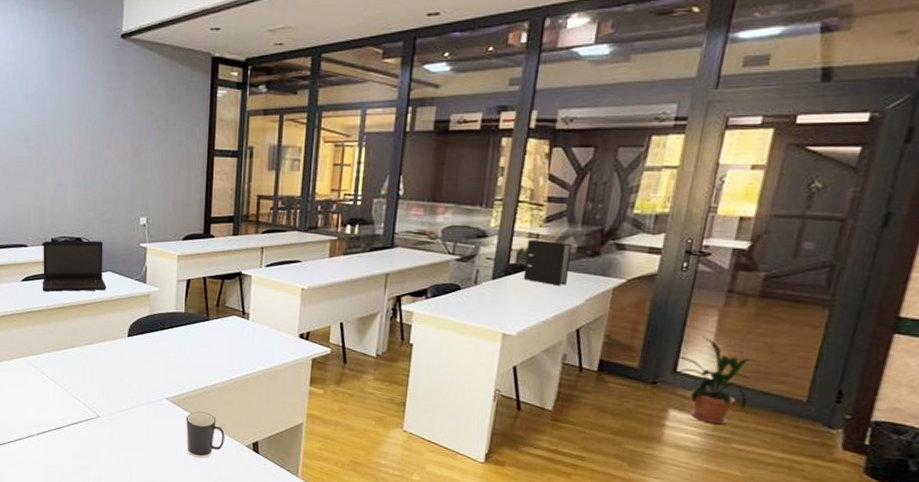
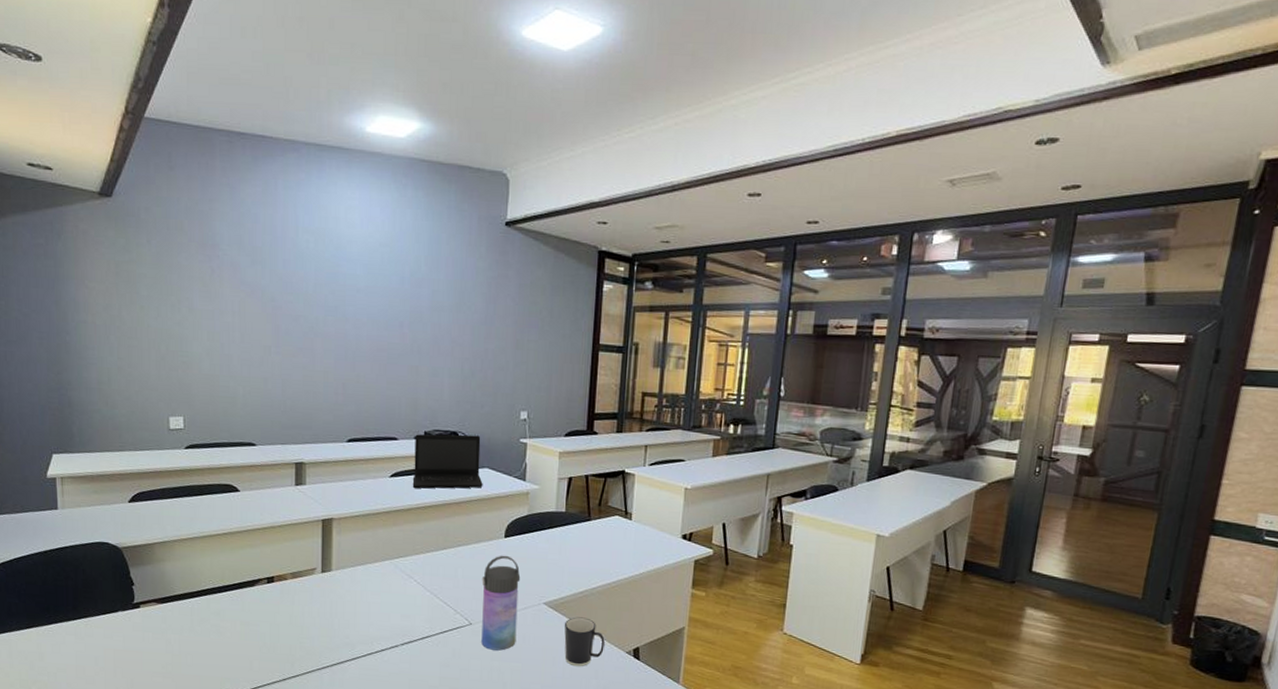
water bottle: none [107,353,144,442] -> present [481,555,521,651]
binder: present [523,240,572,287] -> none [895,443,939,489]
house plant: present [670,336,755,425] -> none [1026,537,1098,622]

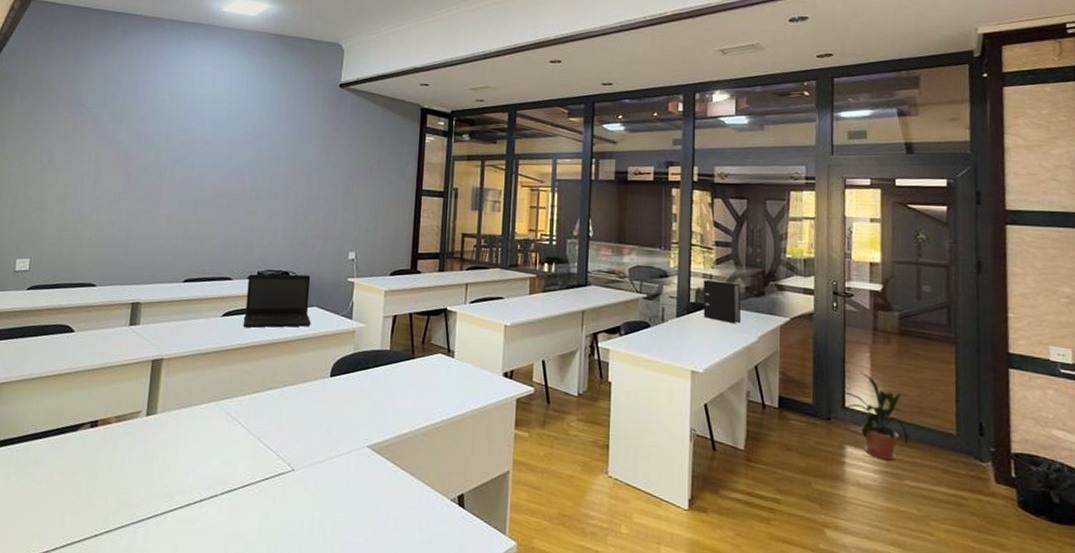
water bottle: present [481,555,521,651] -> none [303,395,345,500]
mug: present [564,617,605,667] -> none [387,461,429,517]
binder: none [895,443,939,489] -> present [703,280,740,324]
house plant: none [1026,537,1098,622] -> present [840,372,909,461]

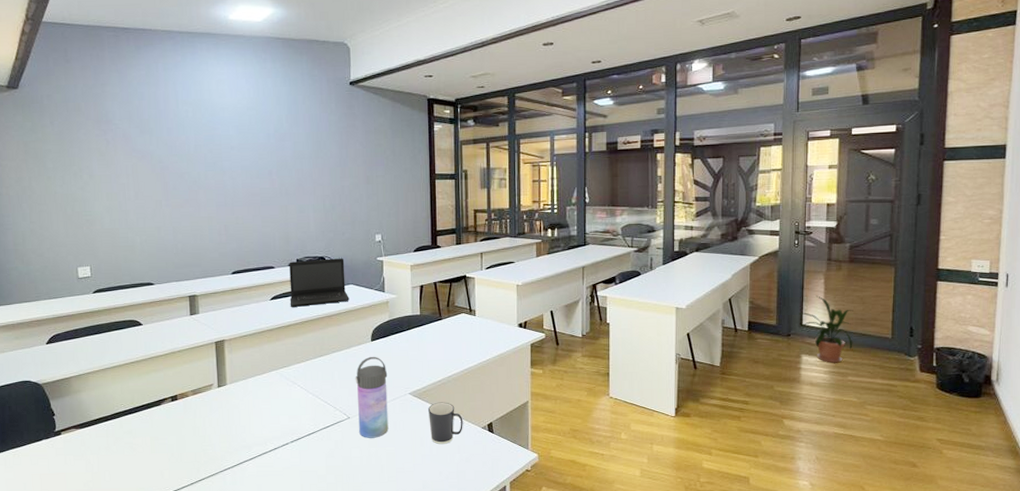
water bottle: none [303,395,345,500] -> present [355,356,389,438]
mug: none [387,461,429,517] -> present [427,402,463,445]
binder: present [703,280,740,324] -> none [685,231,717,266]

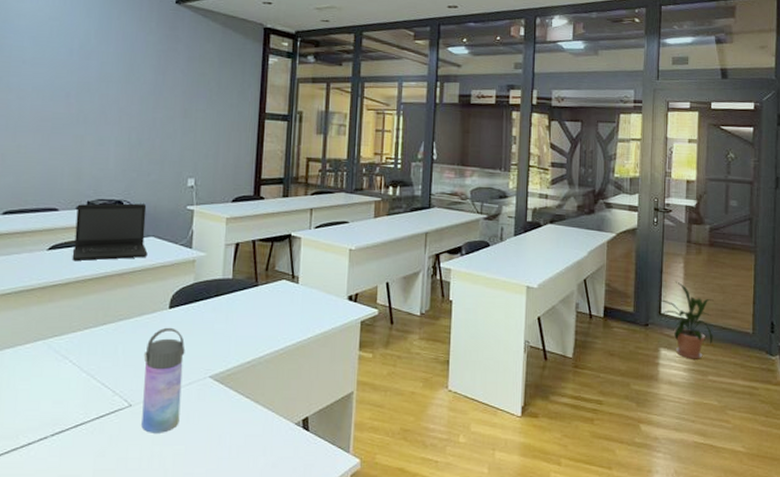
mug: present [427,402,463,445] -> none [230,389,273,444]

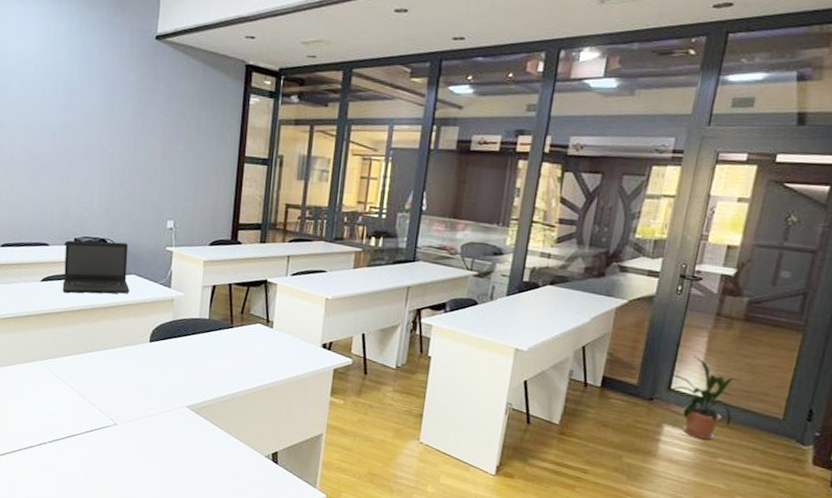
water bottle: present [141,327,185,433] -> none [125,359,164,451]

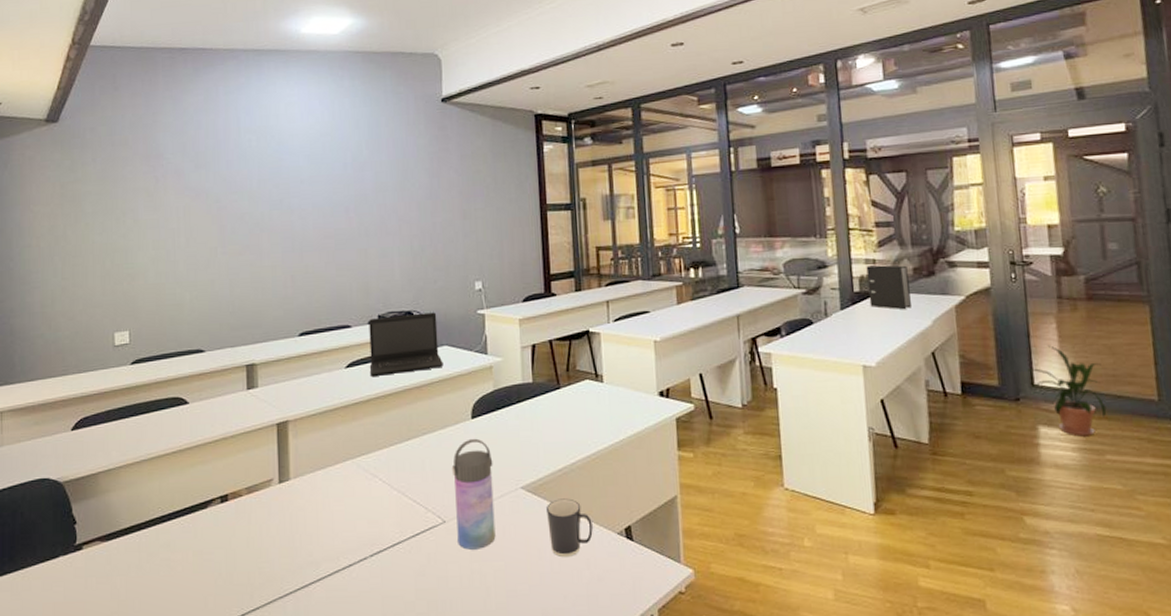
water bottle: none [125,359,164,451] -> present [451,438,496,550]
mug: none [205,420,245,469] -> present [545,498,593,558]
binder: none [535,259,580,305] -> present [866,265,911,310]

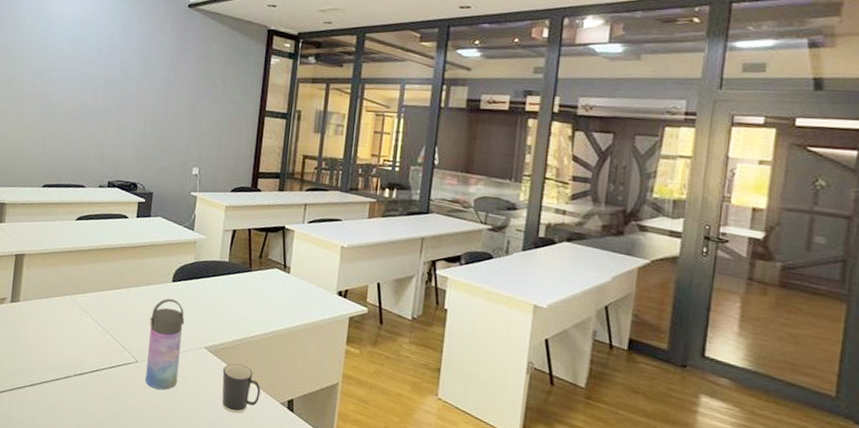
laptop: present [369,312,444,376] -> none [95,183,157,235]
binder: present [866,265,911,310] -> none [552,215,597,262]
house plant: present [1027,345,1107,437] -> none [699,322,781,415]

